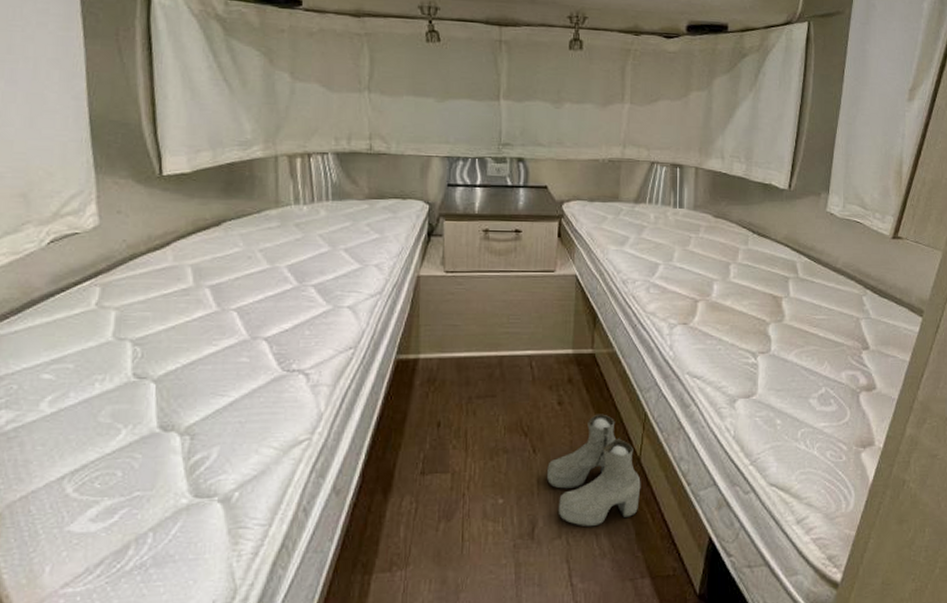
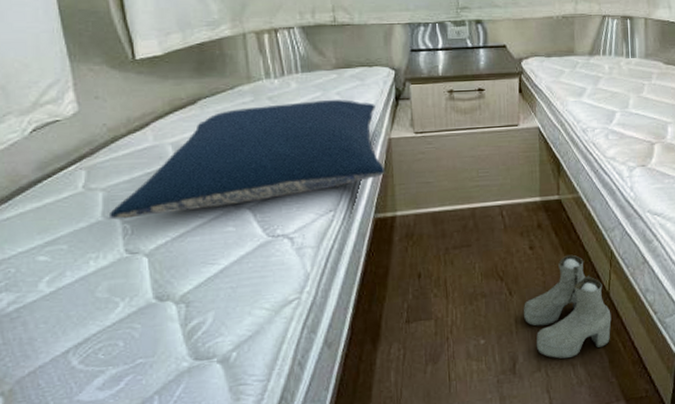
pillow: none [120,231,411,341] -> present [110,99,385,220]

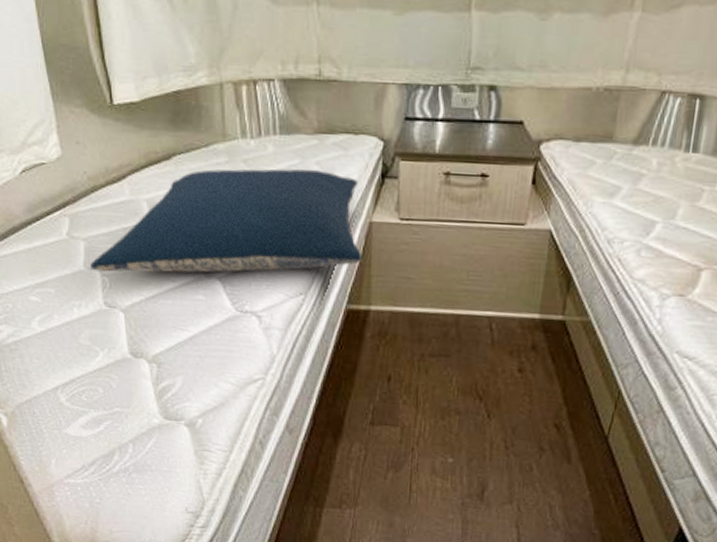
boots: present [523,254,612,359] -> none [500,386,606,498]

